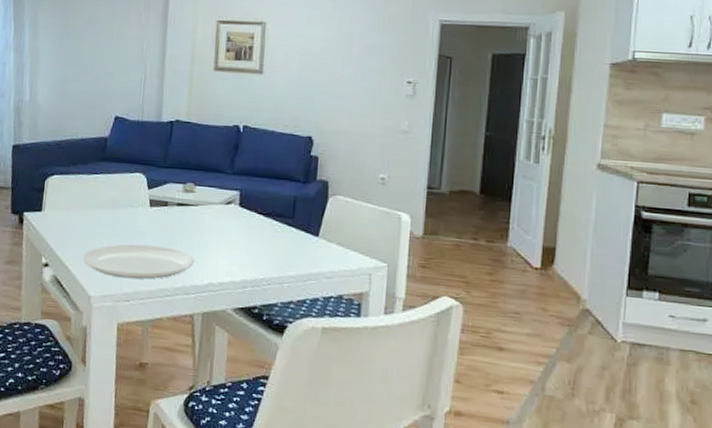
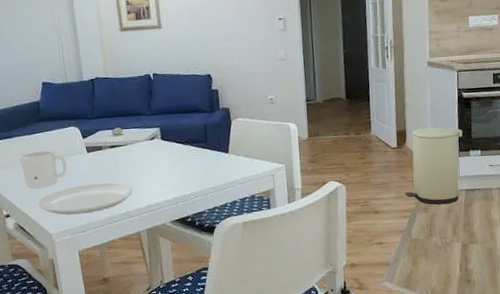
mug: none [73,194,125,240] -> present [20,150,68,189]
pedal bin: none [543,248,635,358] -> present [404,127,463,205]

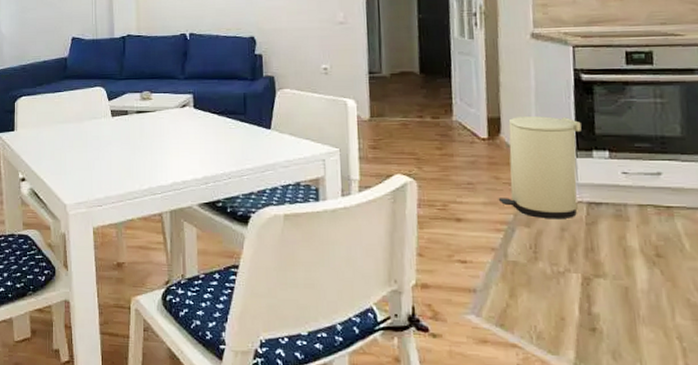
mug: present [20,150,68,189] -> none [42,110,90,152]
plate: present [37,183,133,215] -> none [55,153,158,185]

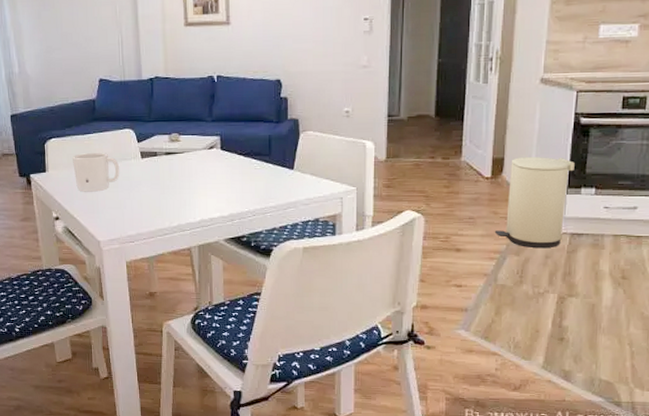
mug: none [42,110,90,152] -> present [73,152,120,192]

